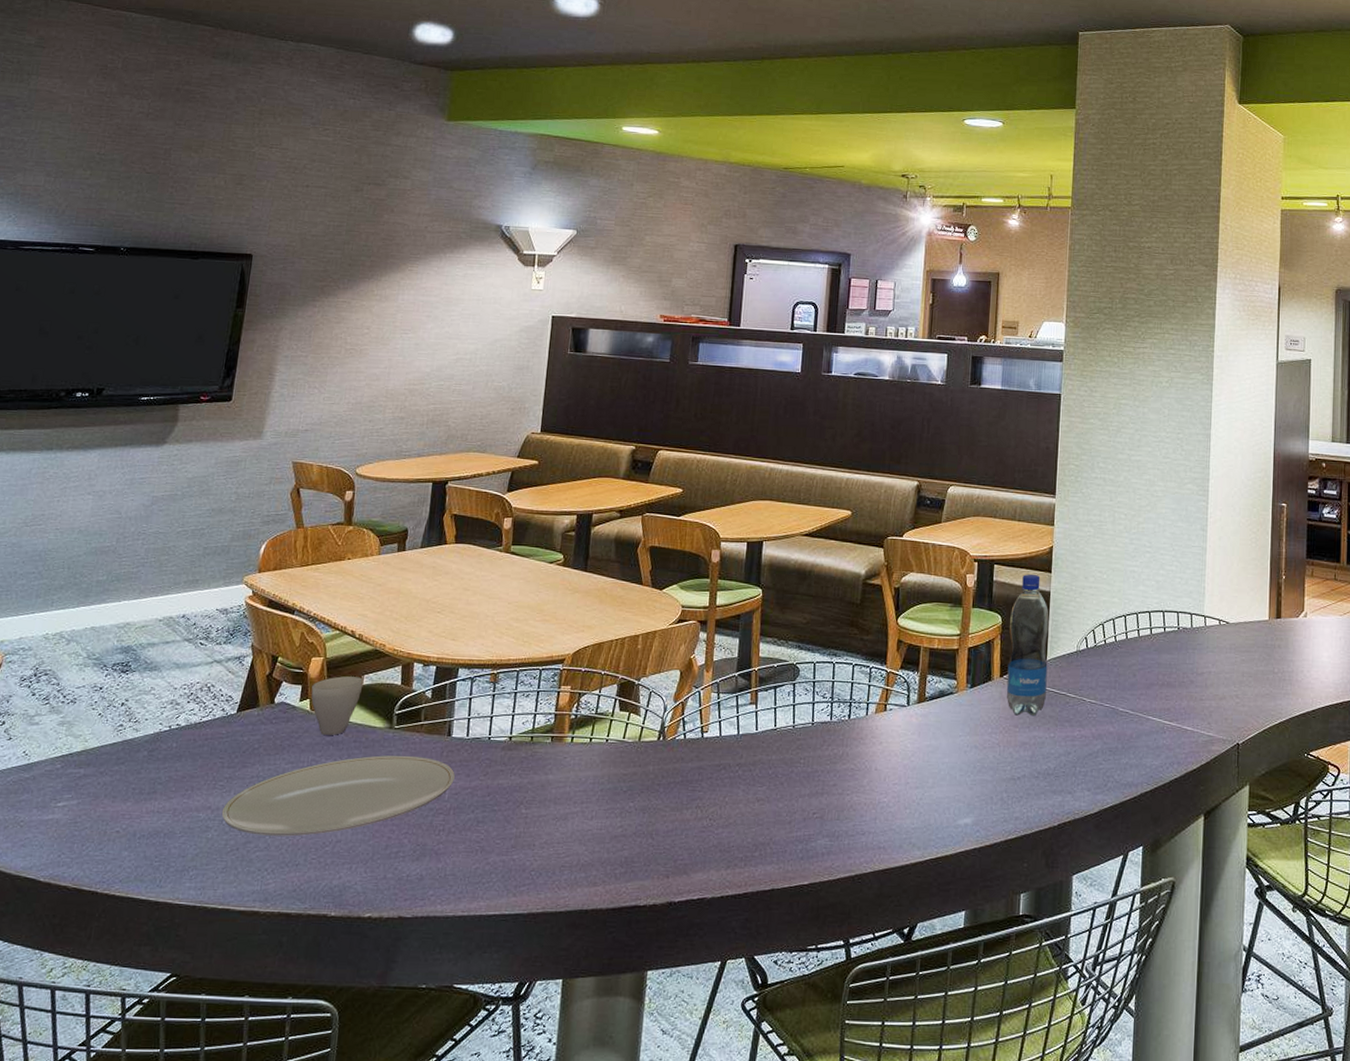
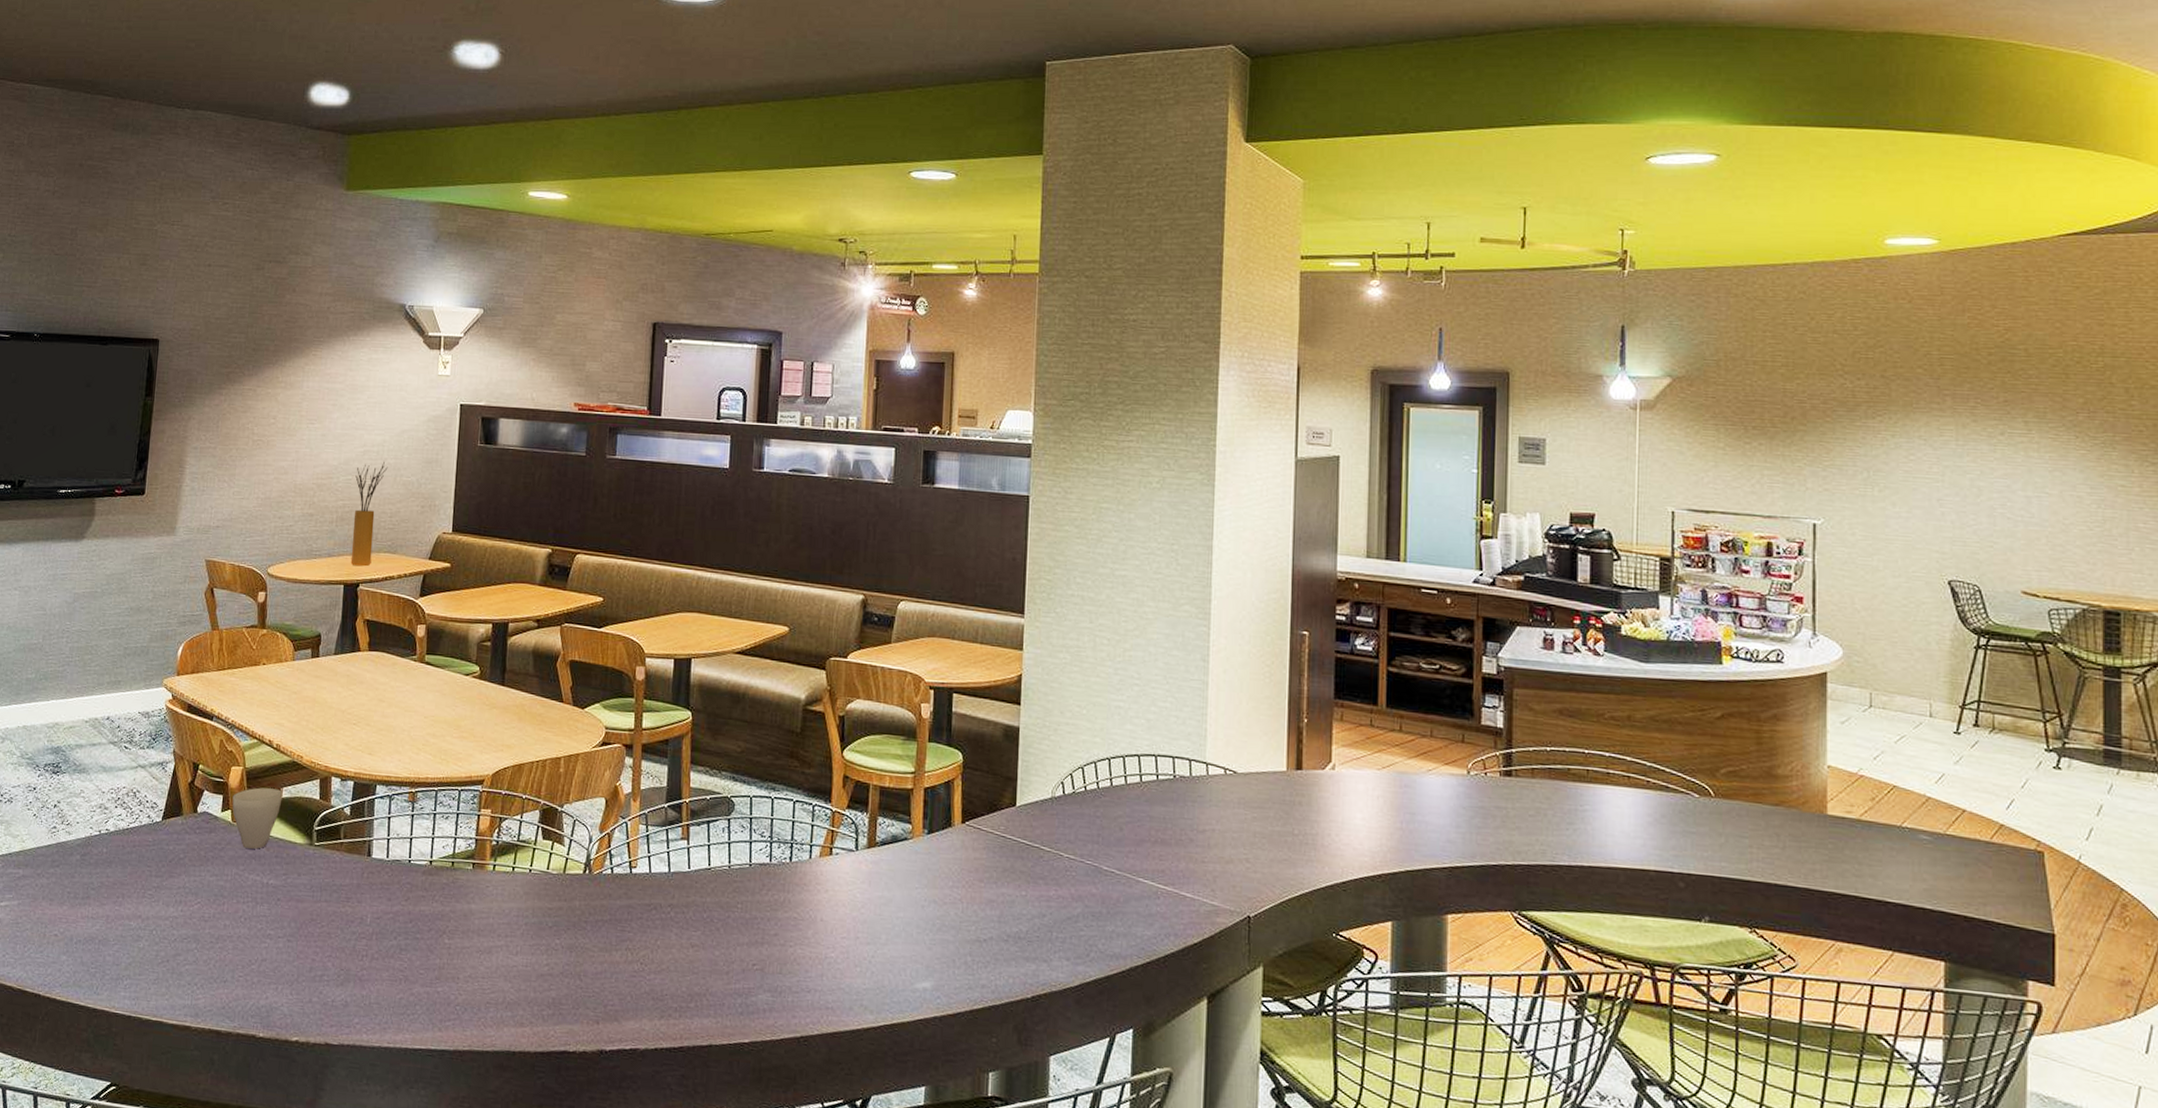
plate: present [221,755,455,837] -> none [151,873,376,952]
vase: none [440,368,480,466] -> present [351,461,388,567]
bottle: present [1006,574,1049,716] -> none [969,705,1019,871]

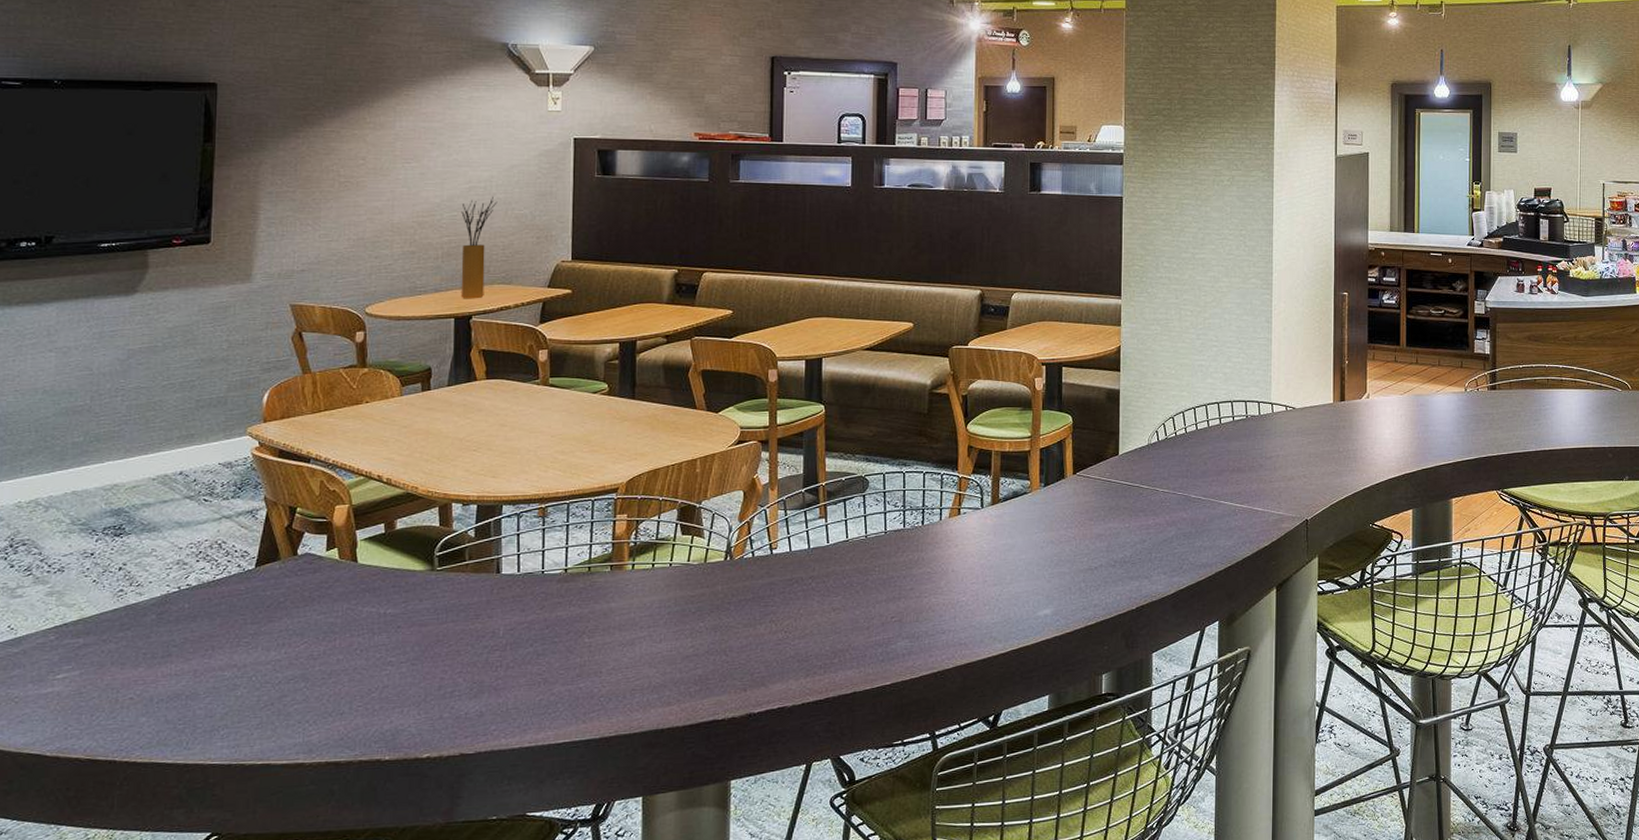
cup: present [232,787,283,849] -> none [338,522,397,583]

